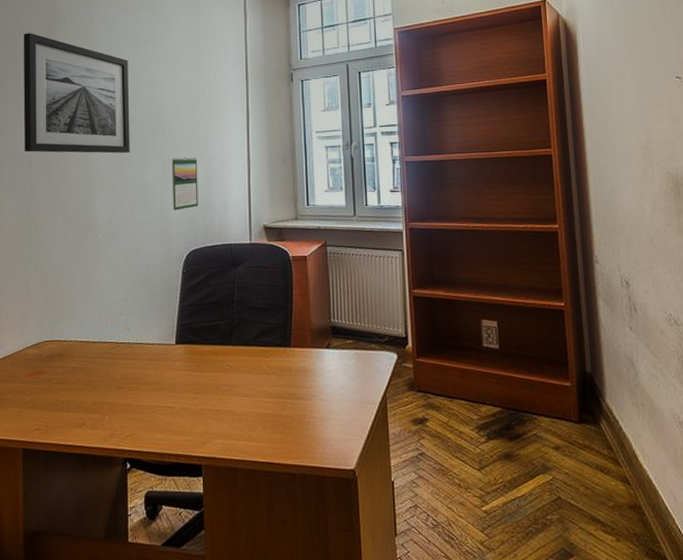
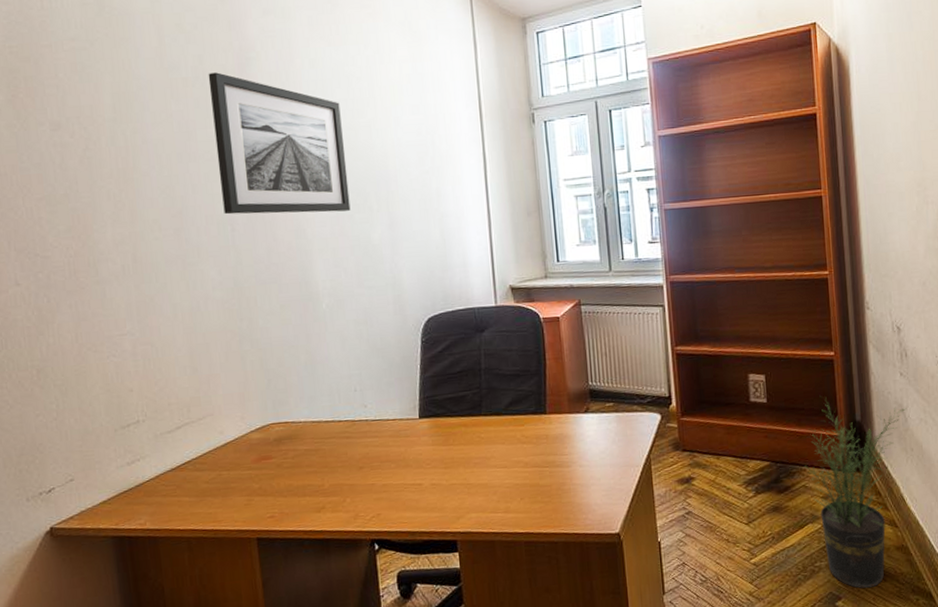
calendar: present [171,157,199,211] -> none [400,213,435,274]
potted plant: none [534,345,637,547] -> present [803,396,907,588]

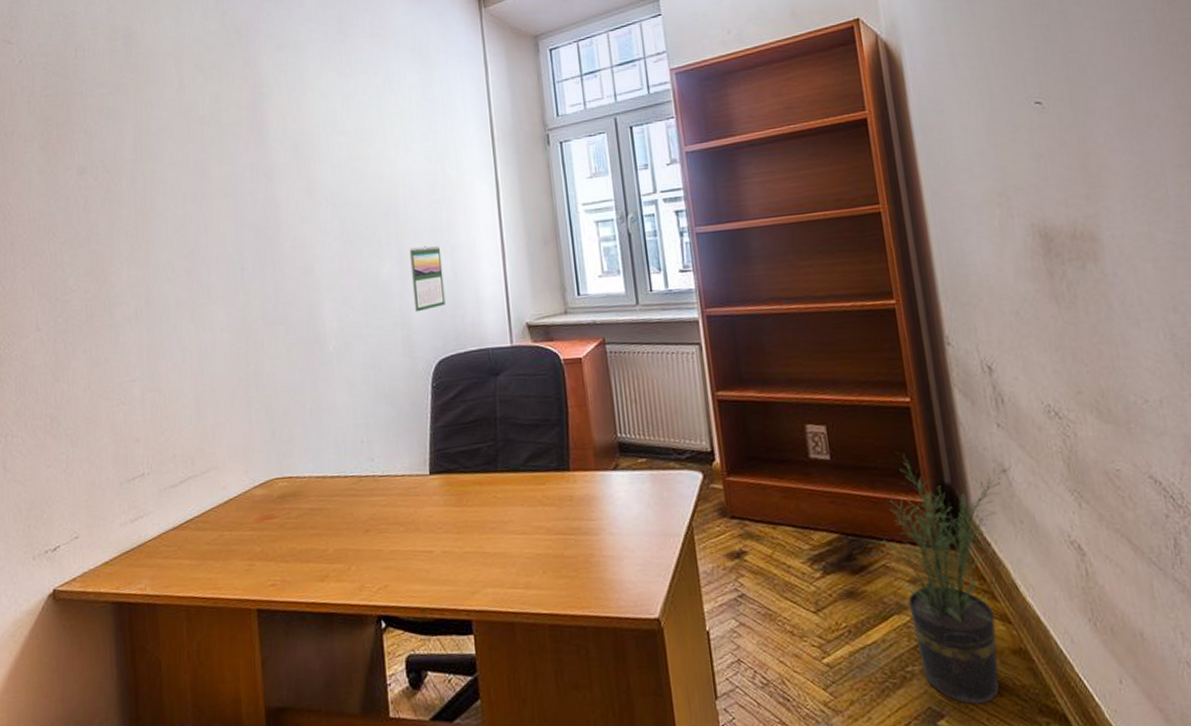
wall art: present [208,72,351,215] -> none [223,109,359,253]
calendar: none [400,213,435,274] -> present [409,246,446,312]

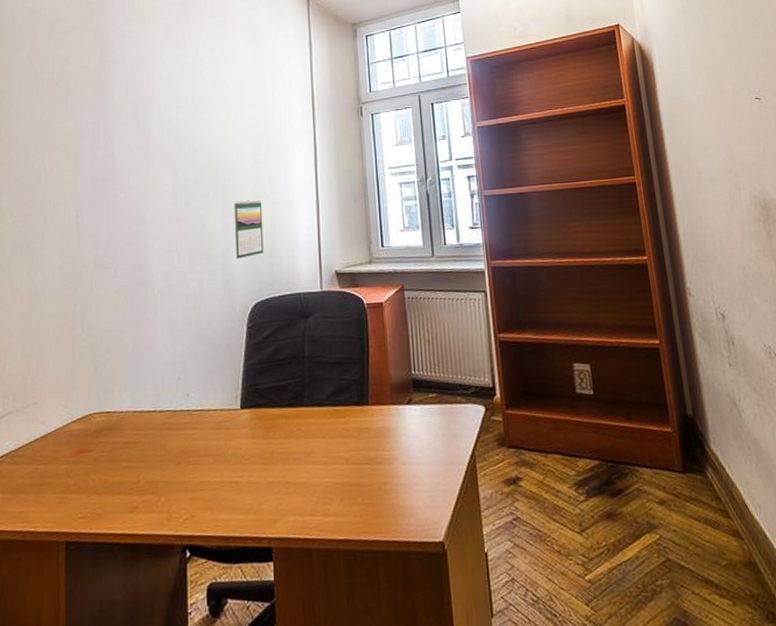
potted plant: present [881,452,1010,704] -> none [635,387,740,614]

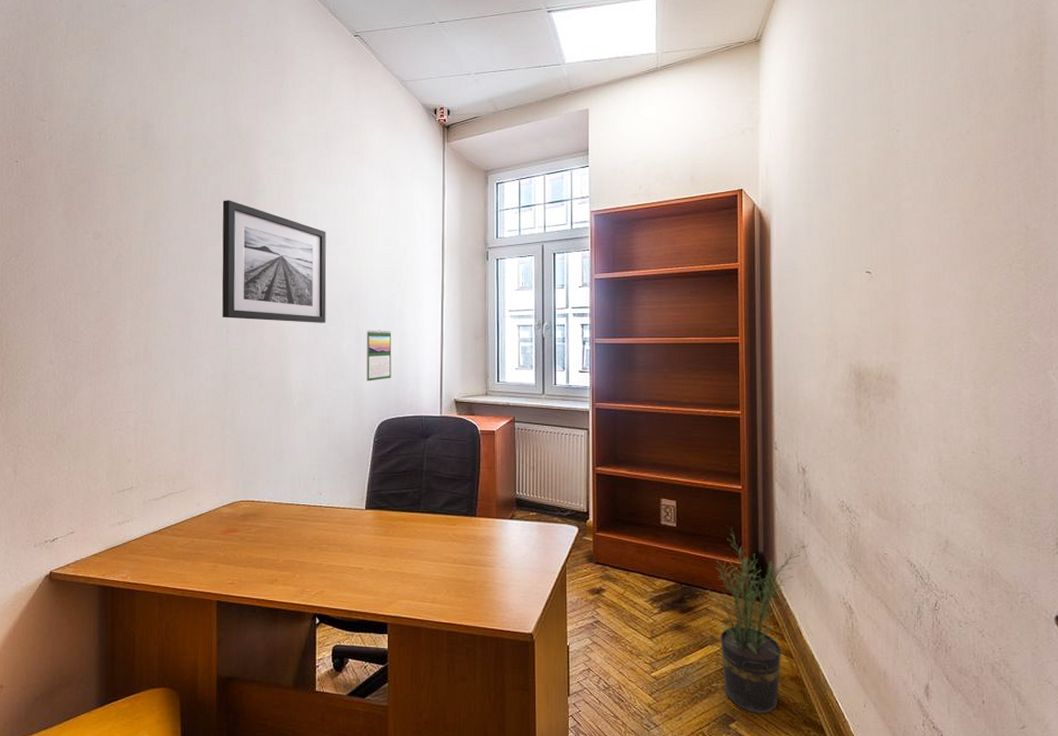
wall art: none [71,73,188,202] -> present [222,200,327,323]
potted plant: none [635,387,740,614] -> present [706,525,808,713]

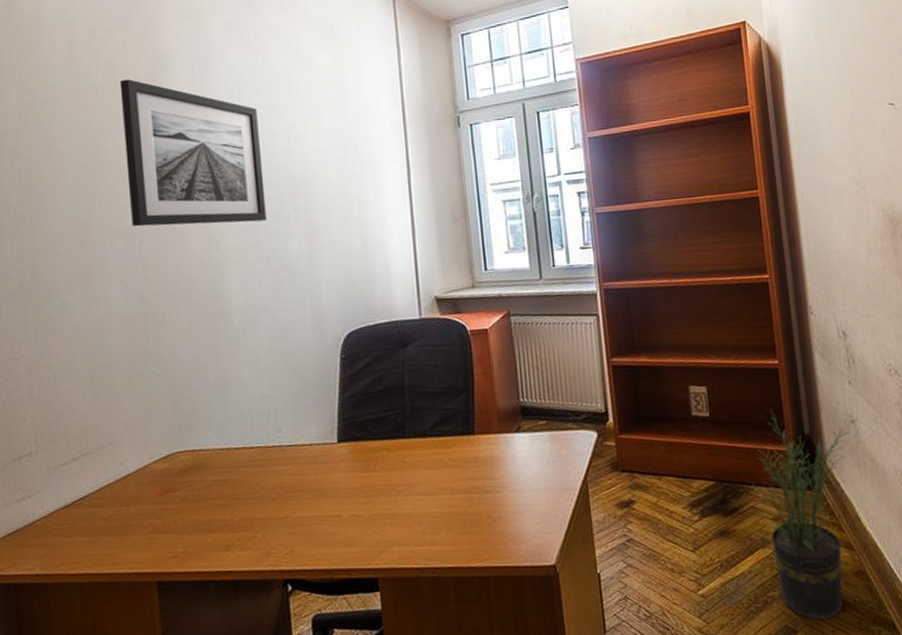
calendar: present [366,330,392,381] -> none [318,222,355,286]

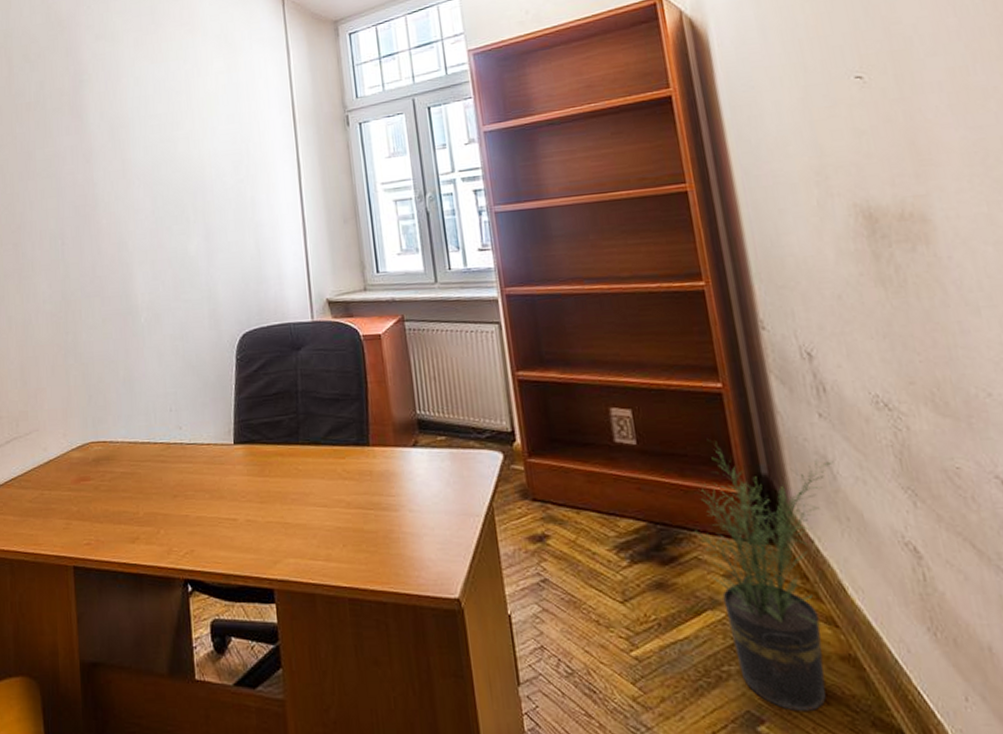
wall art: present [119,79,267,227] -> none [47,95,169,229]

